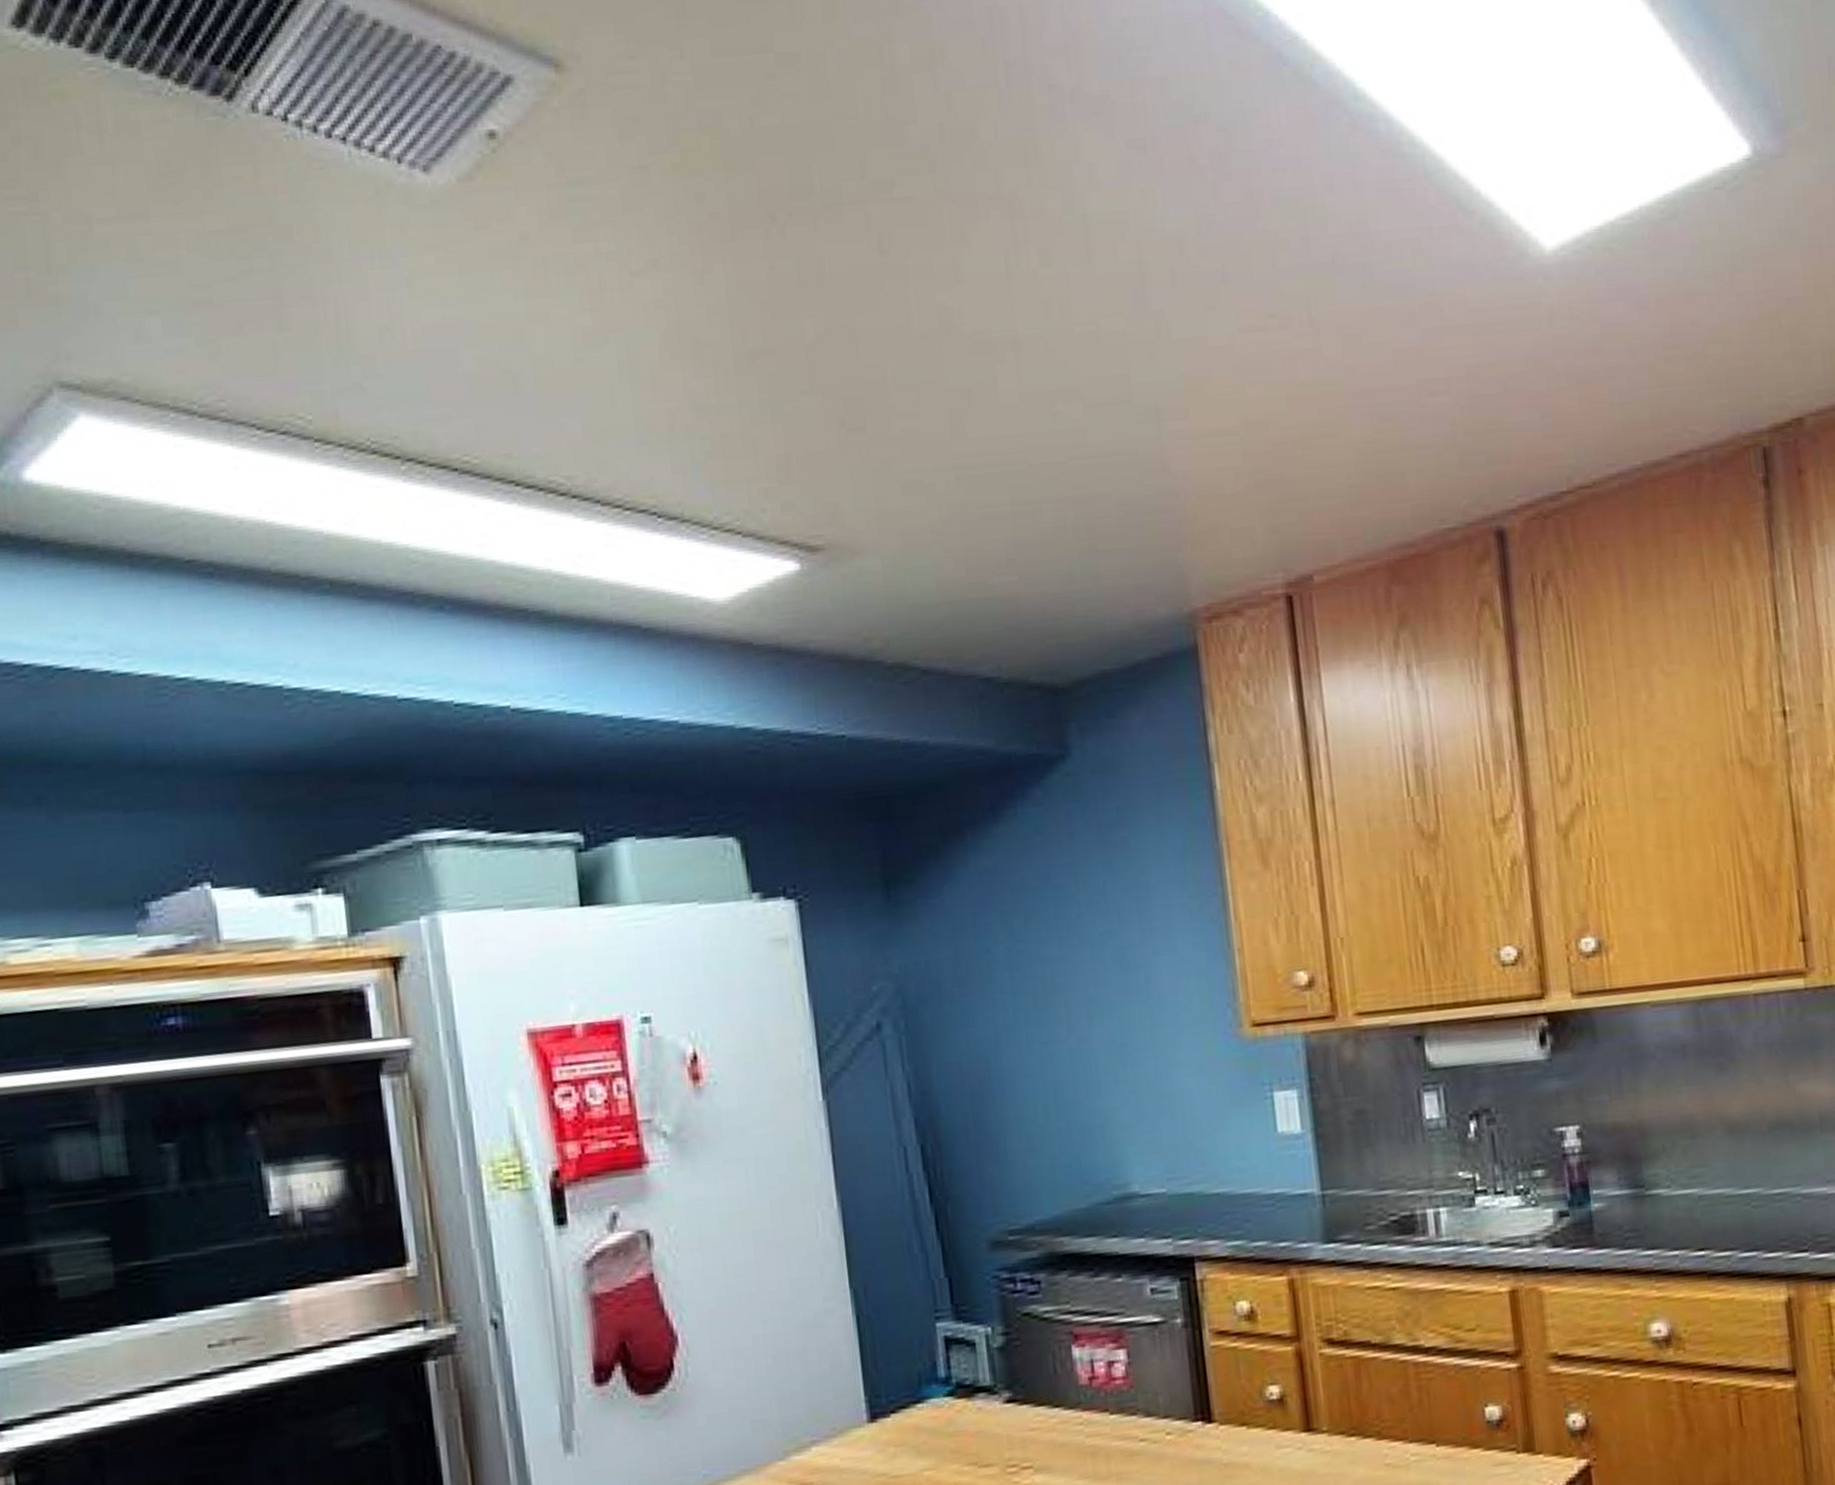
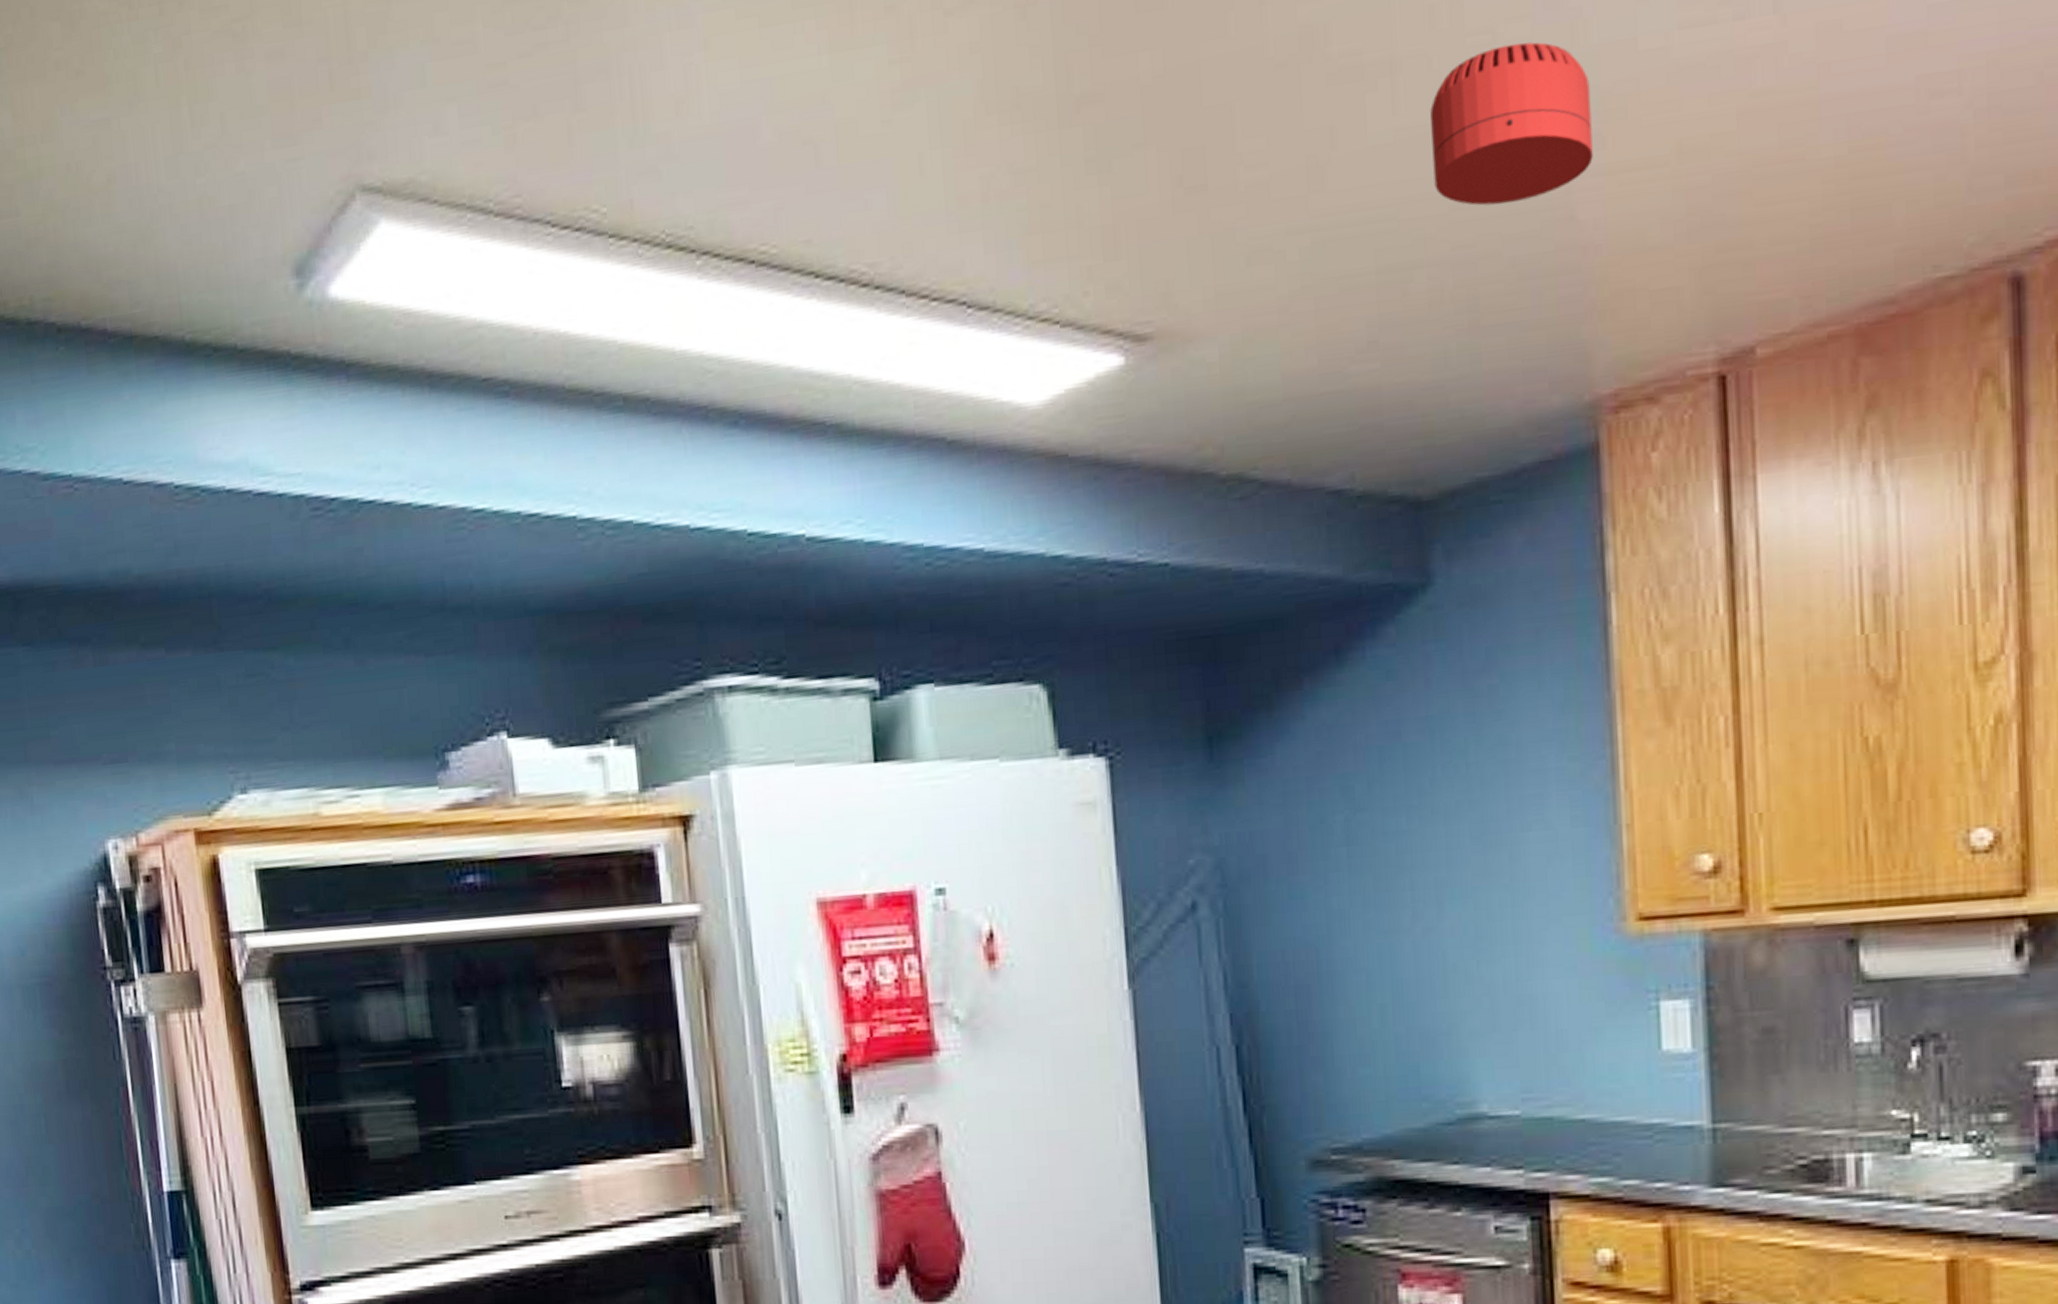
smoke detector: none [1048,333,1180,457] -> present [1430,42,1593,206]

